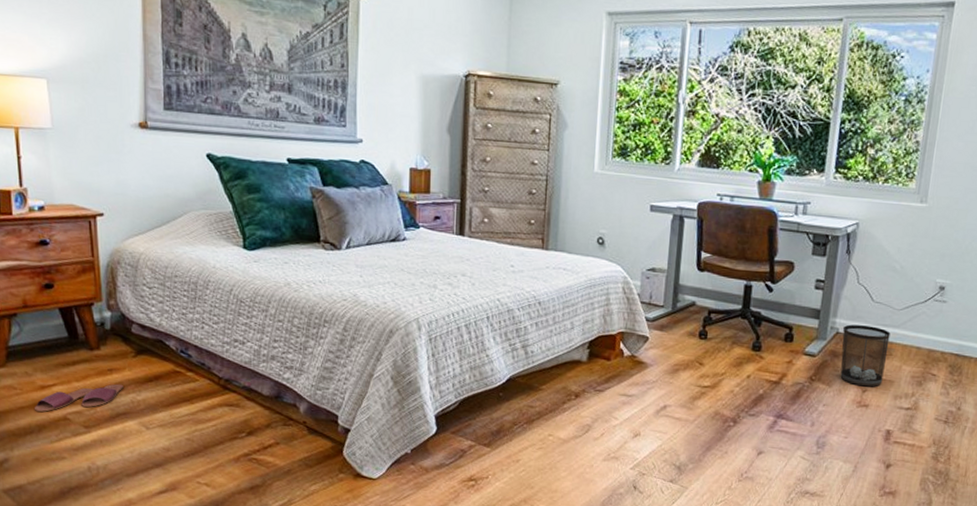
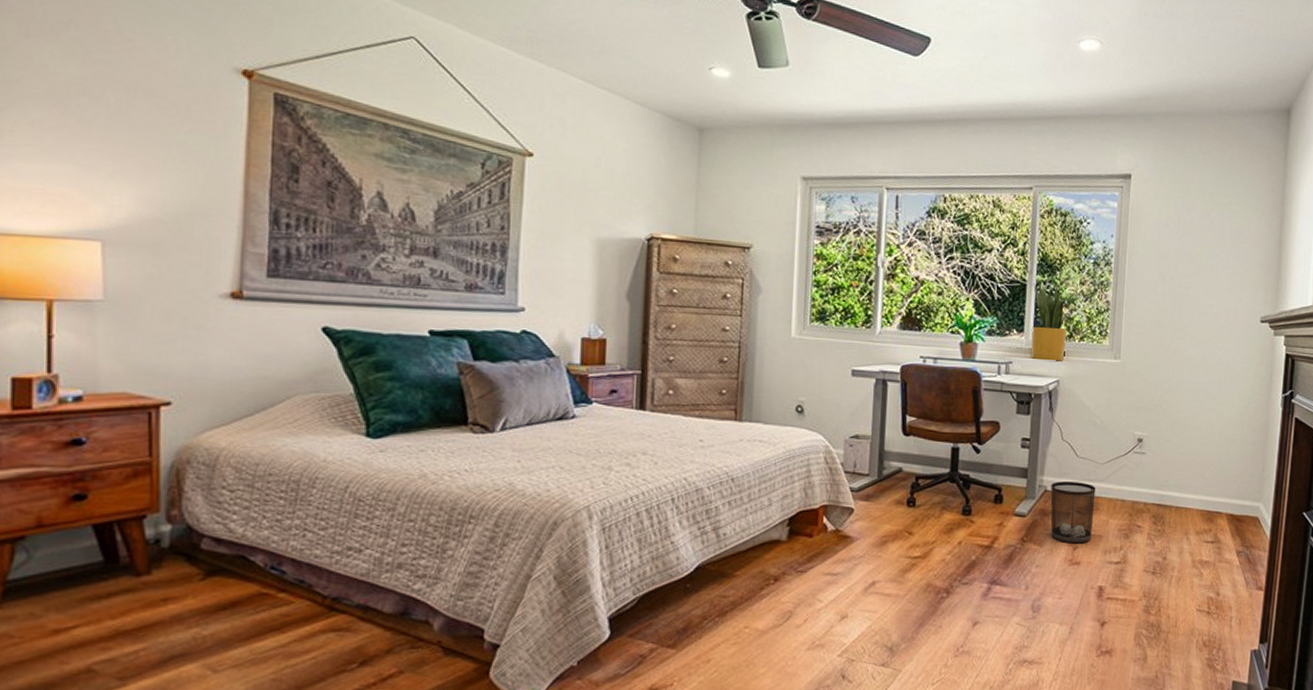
slippers: present [35,383,123,413] -> none [41,617,183,666]
planter: none [830,118,880,204] -> present [1031,280,1074,362]

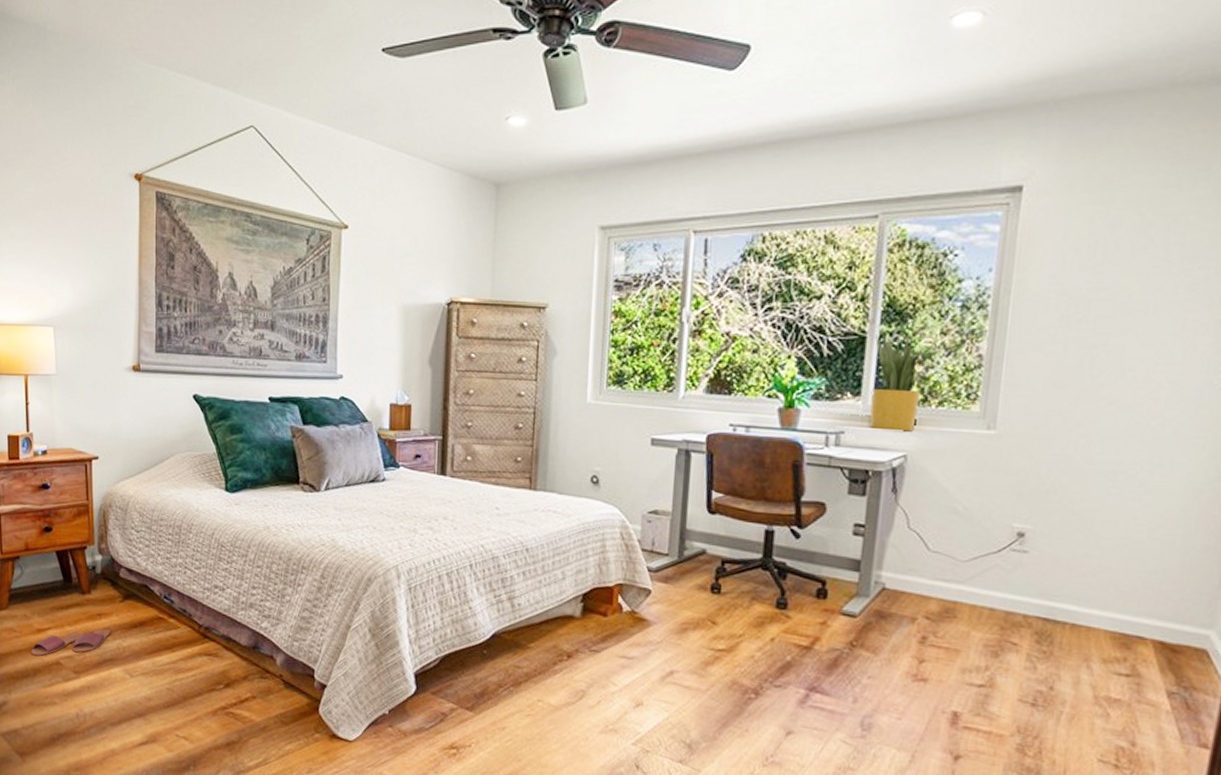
slippers: none [41,617,183,666] -> present [31,629,111,656]
waste bin: present [1050,481,1096,544] -> none [889,578,953,657]

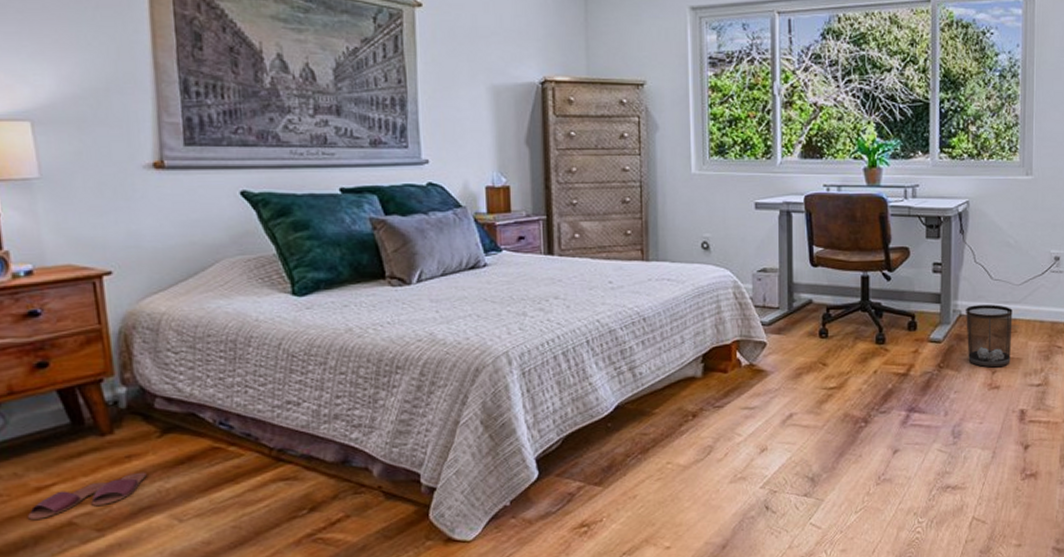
planter: present [869,329,931,432] -> none [937,96,981,182]
waste bin: none [889,578,953,657] -> present [966,304,1013,368]

